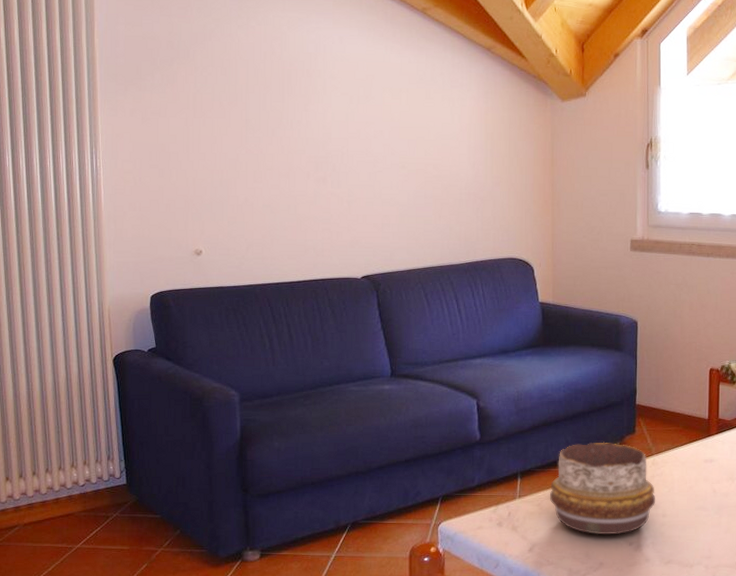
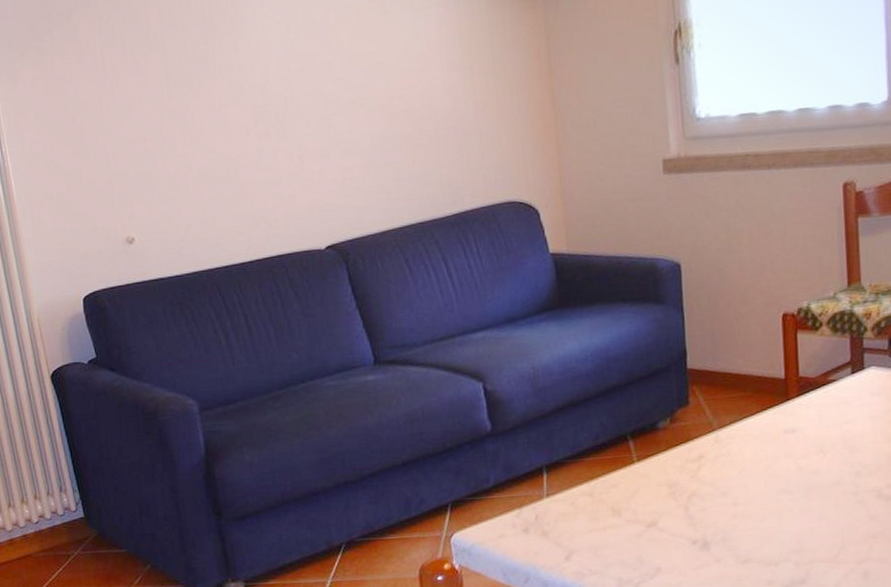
decorative bowl: present [550,442,655,535] -> none [585,419,723,535]

